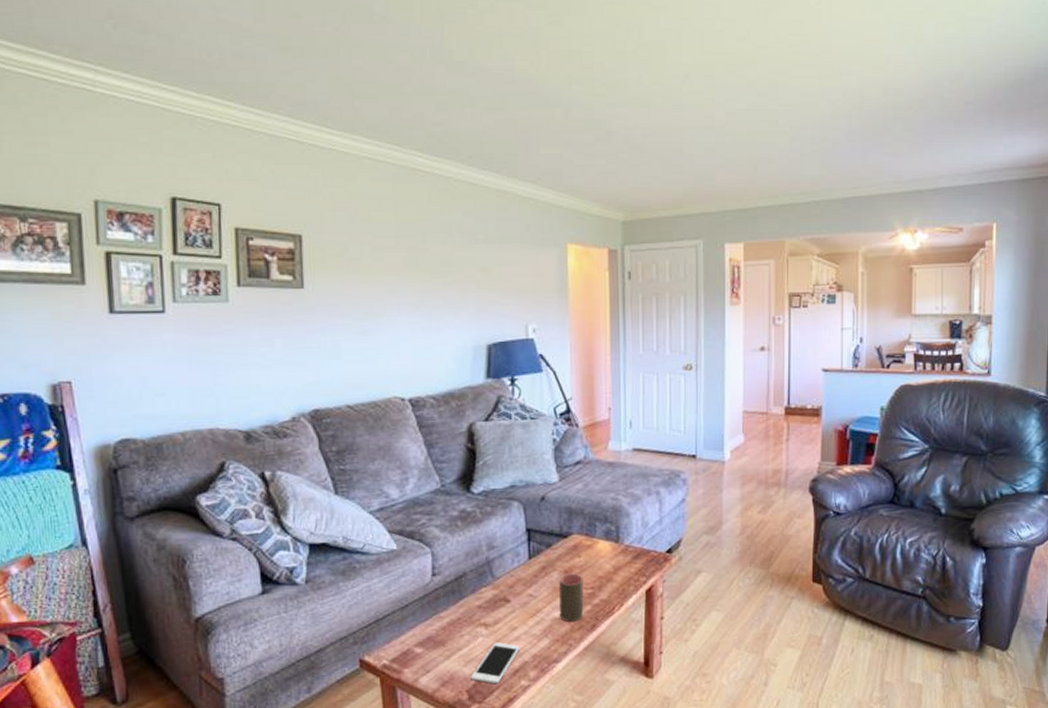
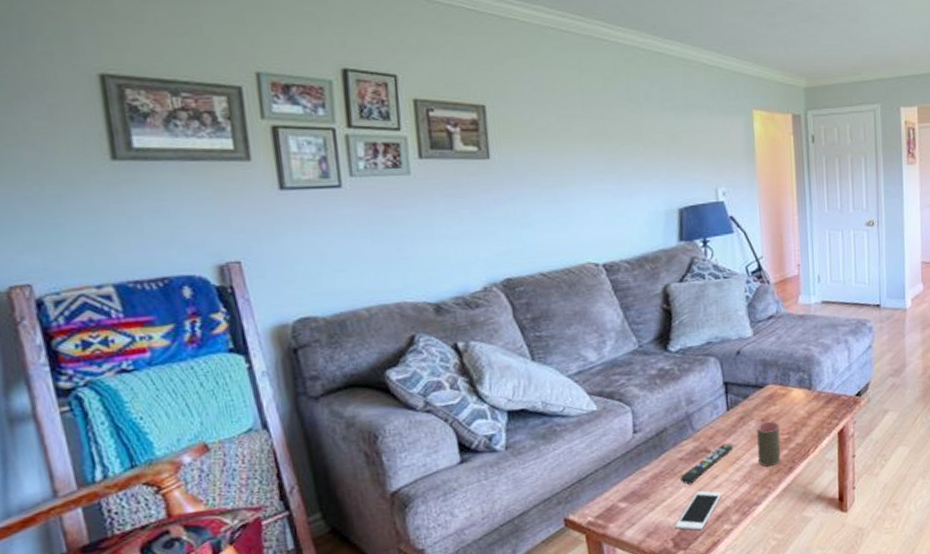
remote control: none [477,594,534,636] -> present [679,444,734,486]

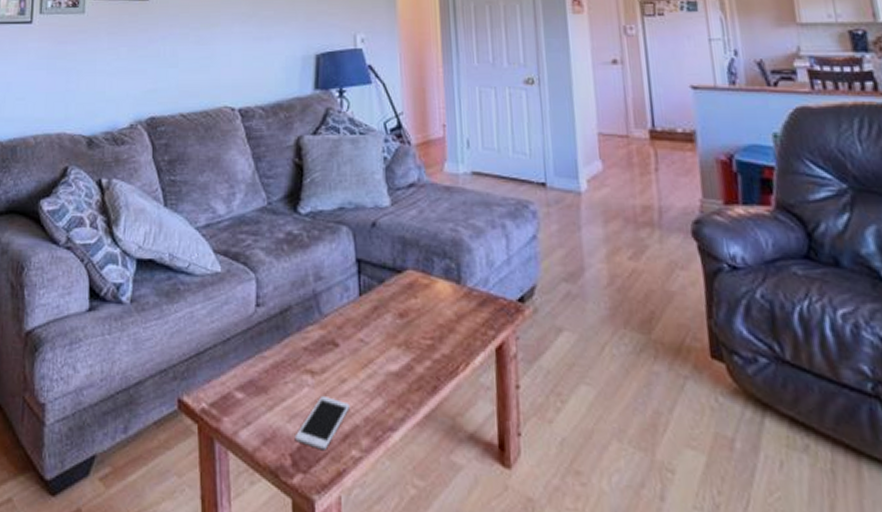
remote control: present [679,444,734,486] -> none [302,338,366,386]
cup: present [757,421,781,467] -> none [393,317,423,381]

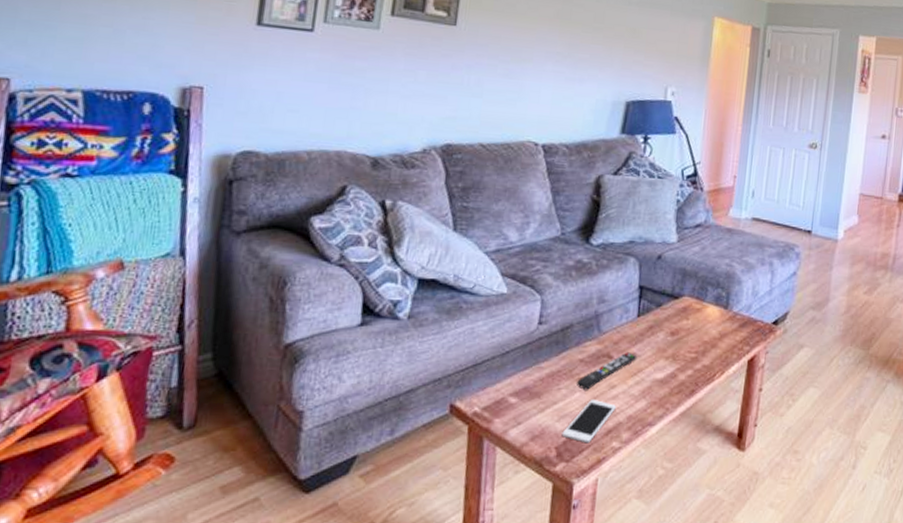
remote control: none [302,338,366,386] -> present [576,352,637,392]

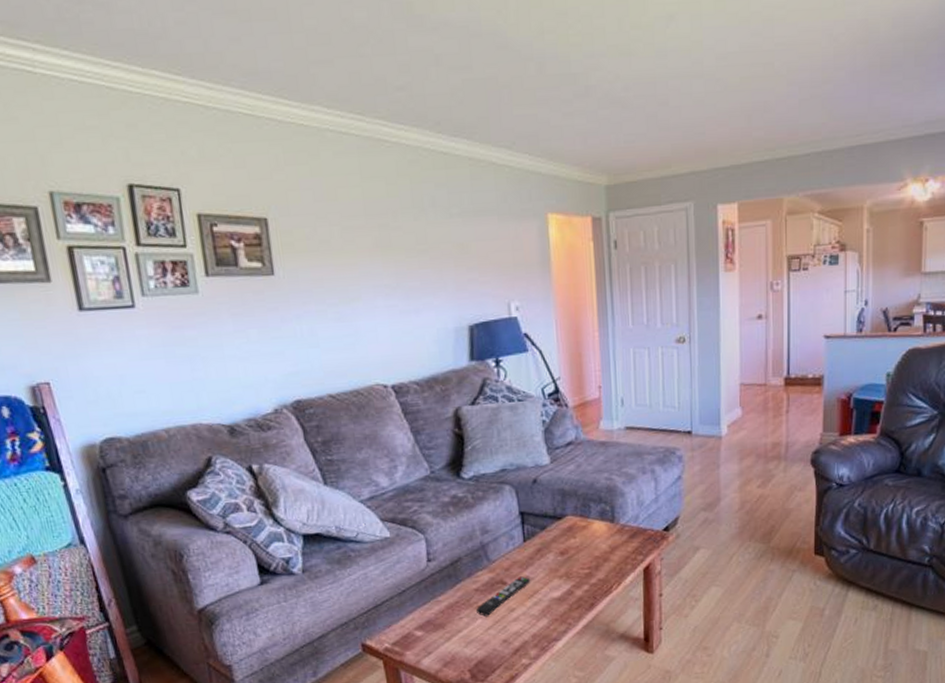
cell phone: present [561,400,616,443] -> none [472,624,519,664]

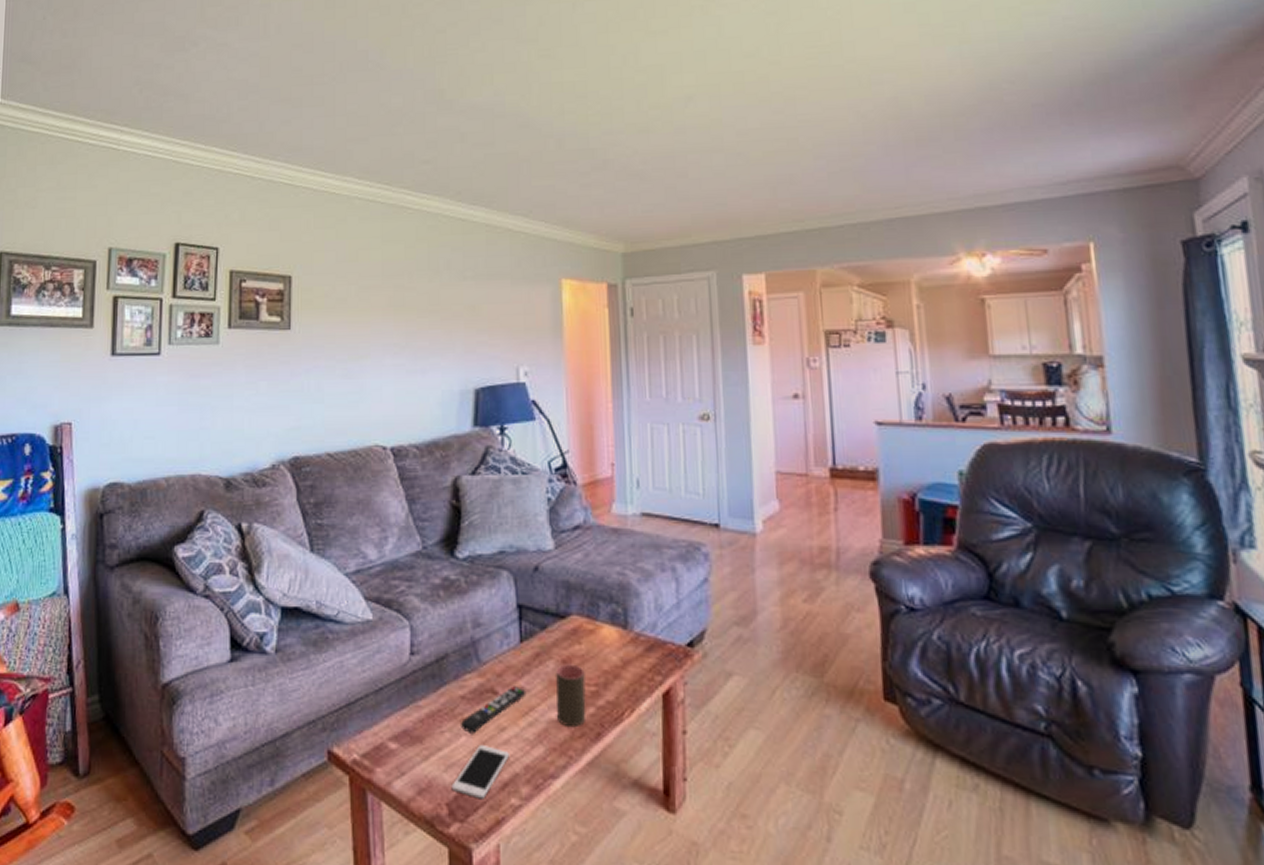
cell phone: none [472,624,519,664] -> present [451,745,509,800]
cup: none [555,554,582,602] -> present [556,664,587,728]

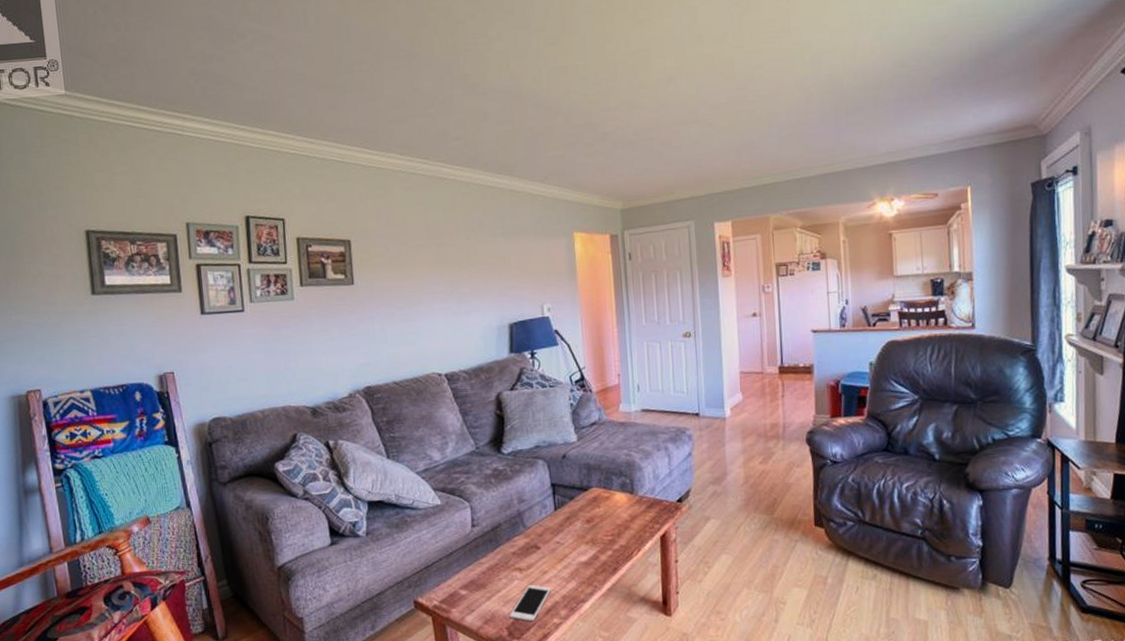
remote control: present [459,686,527,735] -> none [512,542,561,579]
cup: present [556,664,587,728] -> none [582,522,606,566]

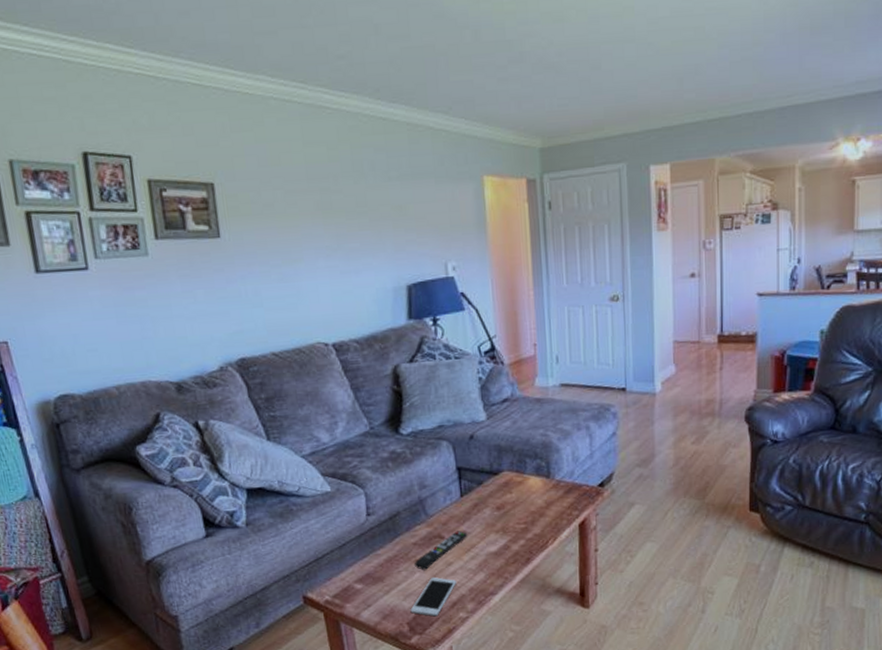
remote control: none [512,542,561,579] -> present [413,531,468,571]

